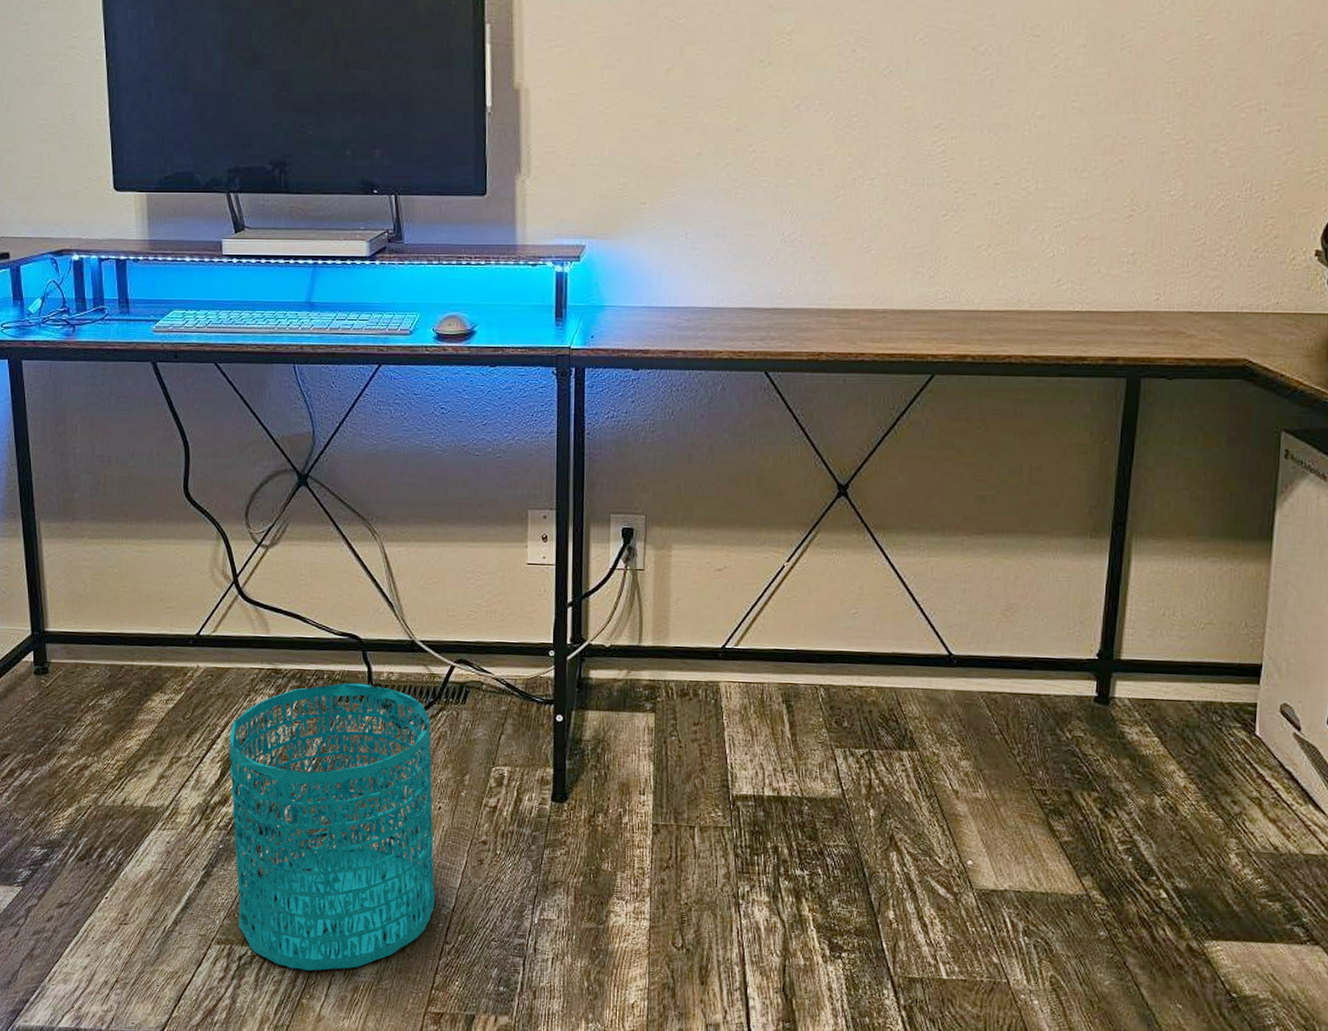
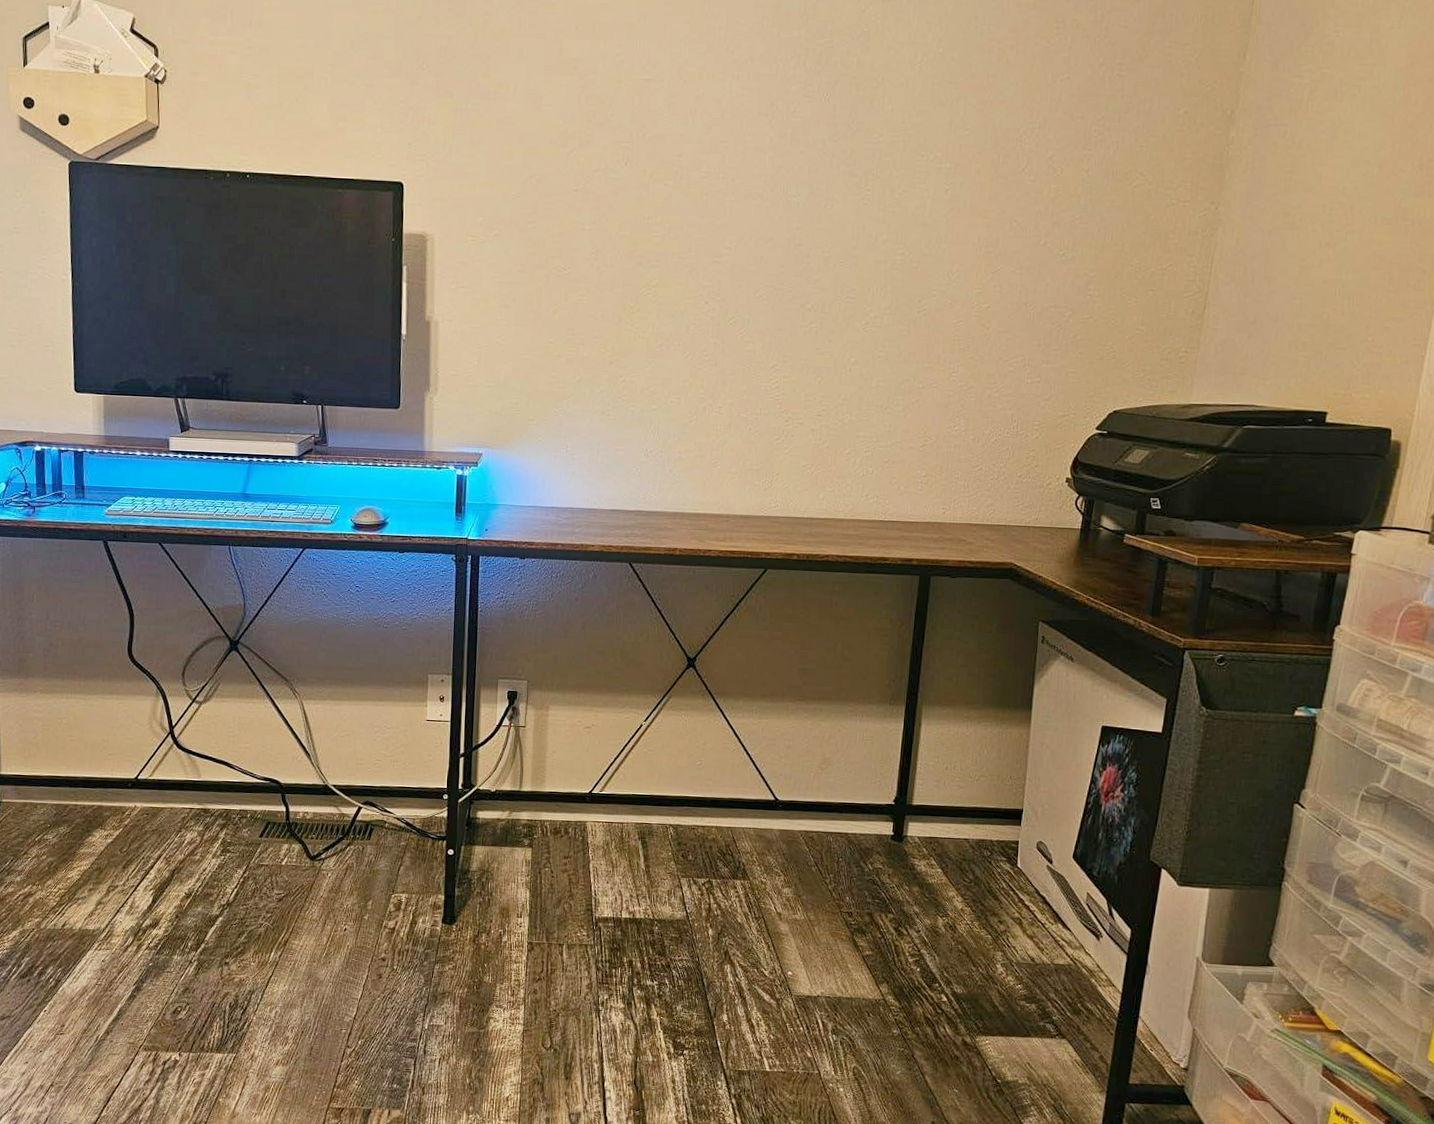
wastebasket: present [229,683,435,971] -> none [160,821,340,1073]

